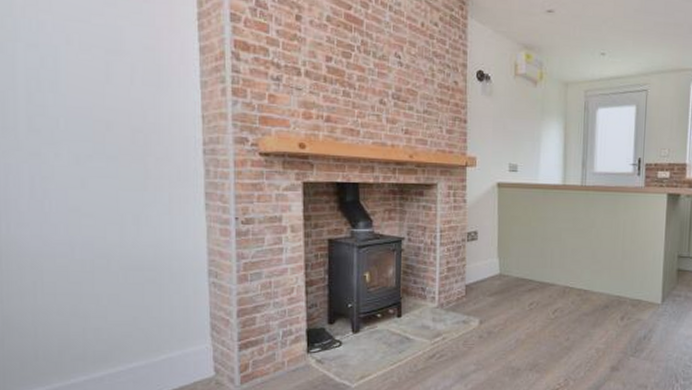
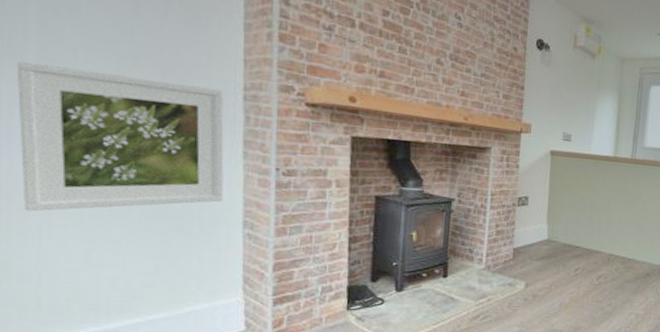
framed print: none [9,133,190,271] -> present [16,60,224,212]

